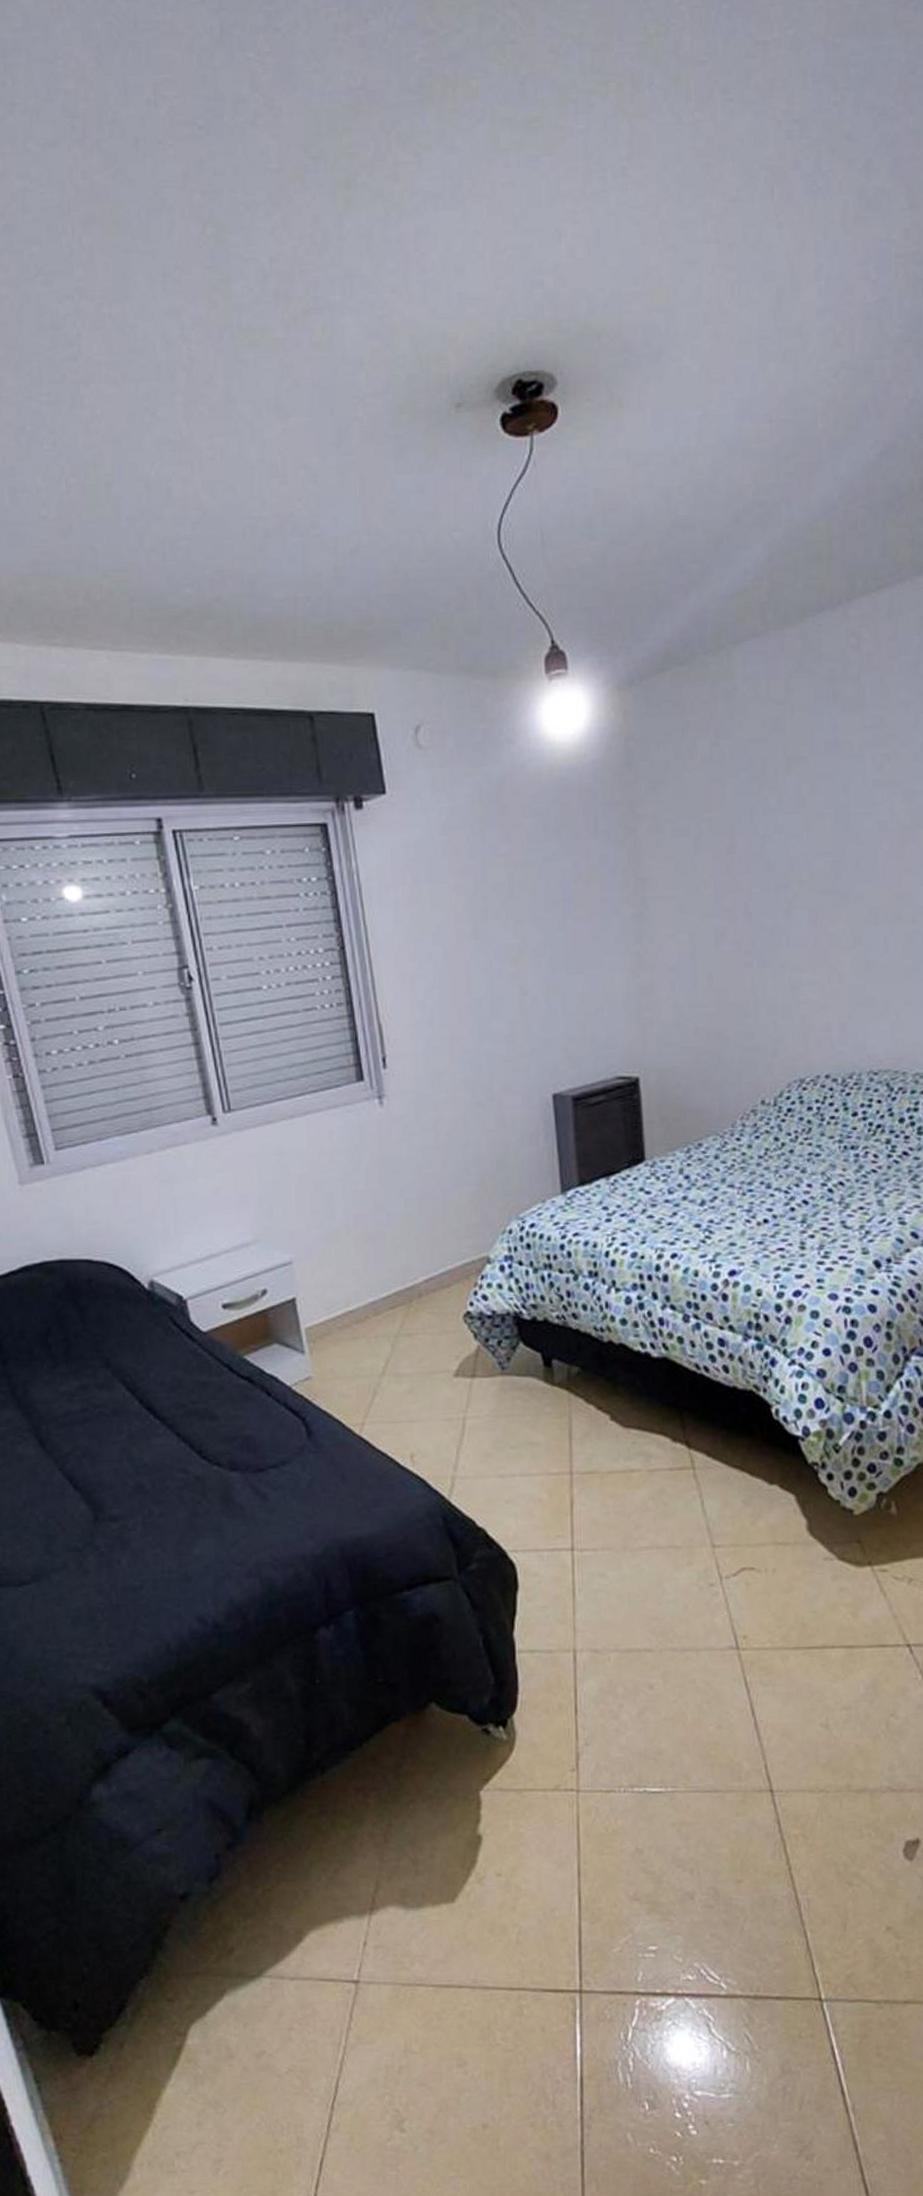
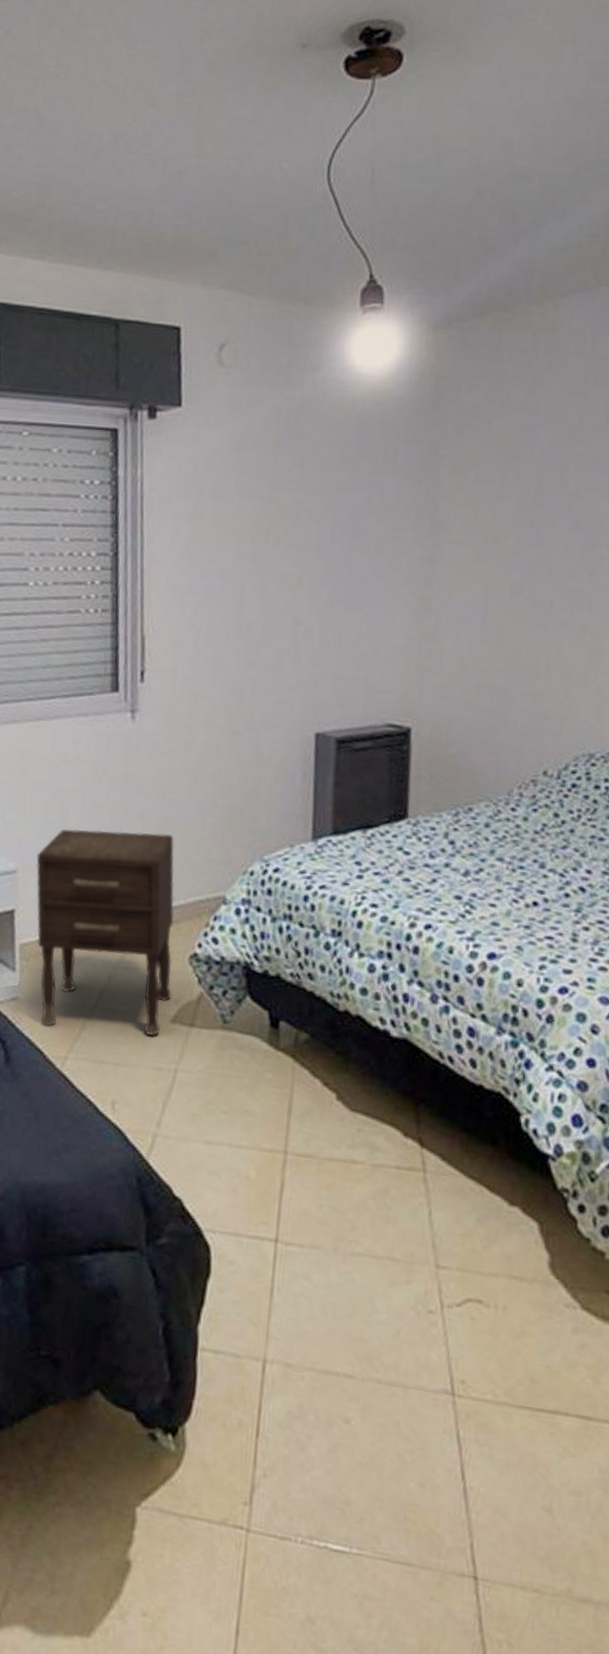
nightstand: none [309,1207,452,1398] -> present [36,829,175,1037]

